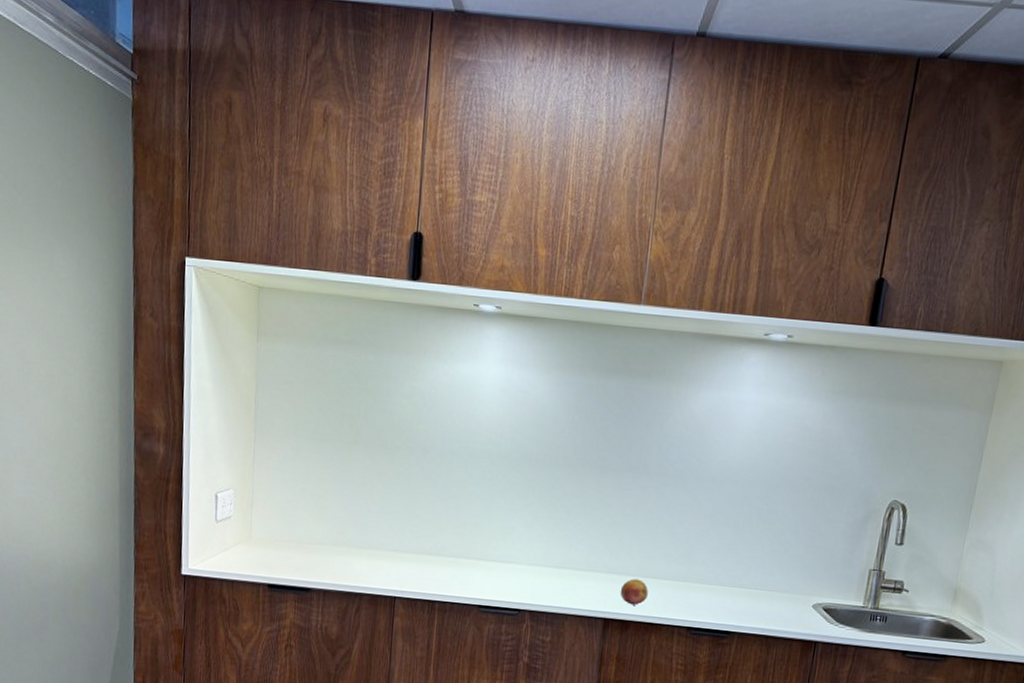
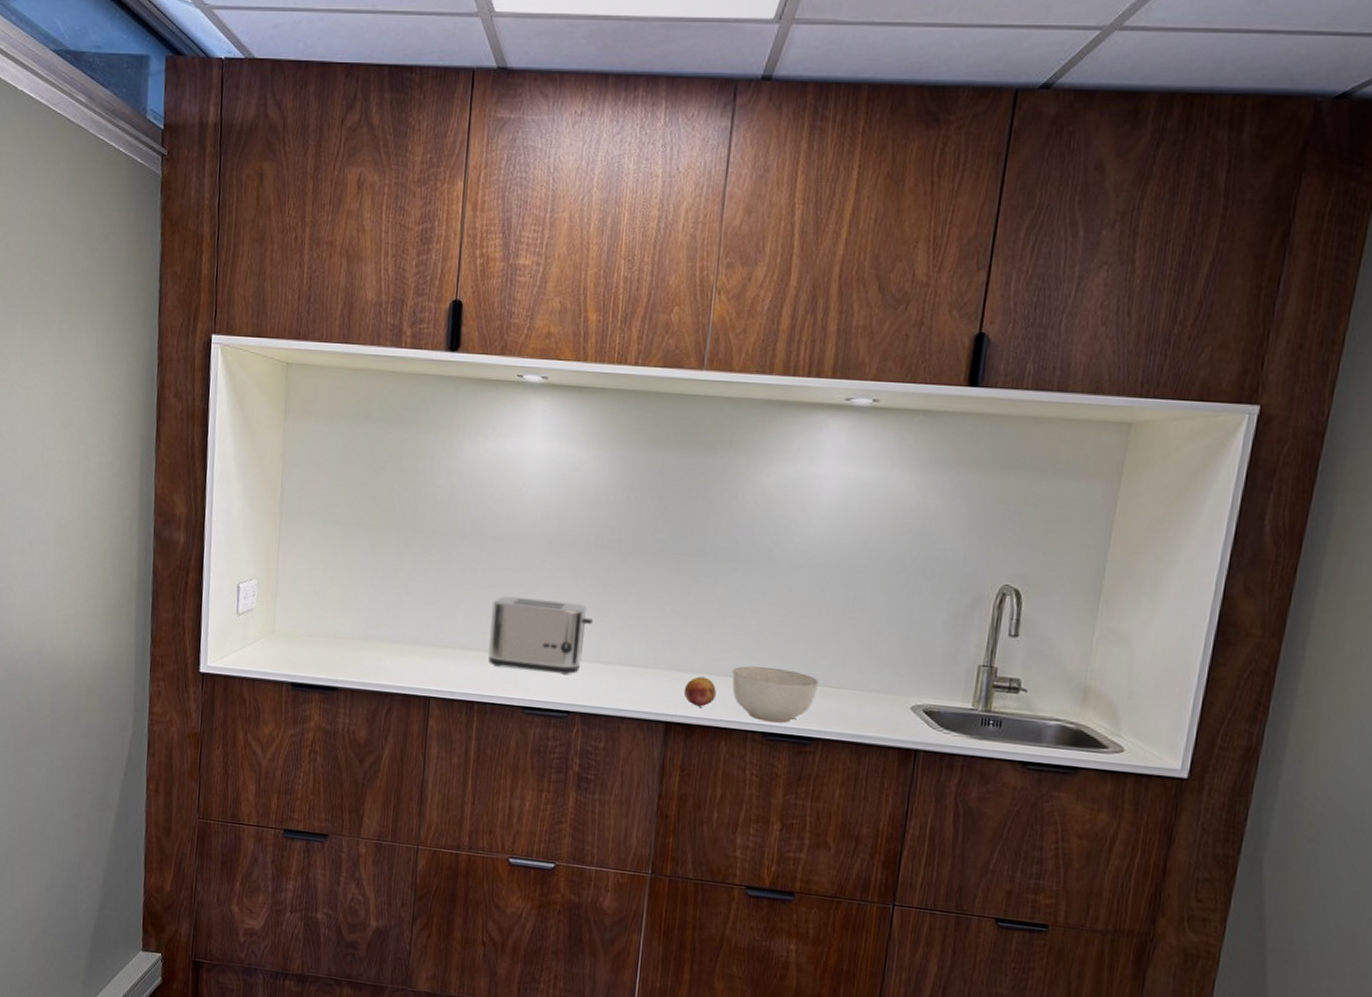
toaster: none [447,506,541,578] -> present [487,596,593,675]
bowl: none [661,569,736,620] -> present [731,666,818,724]

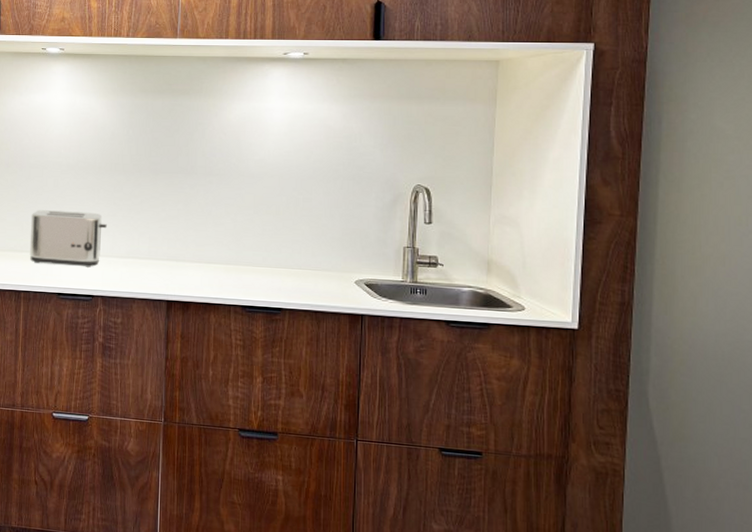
fruit: present [683,676,716,707] -> none [179,264,204,288]
bowl: present [731,666,818,724] -> none [215,255,282,298]

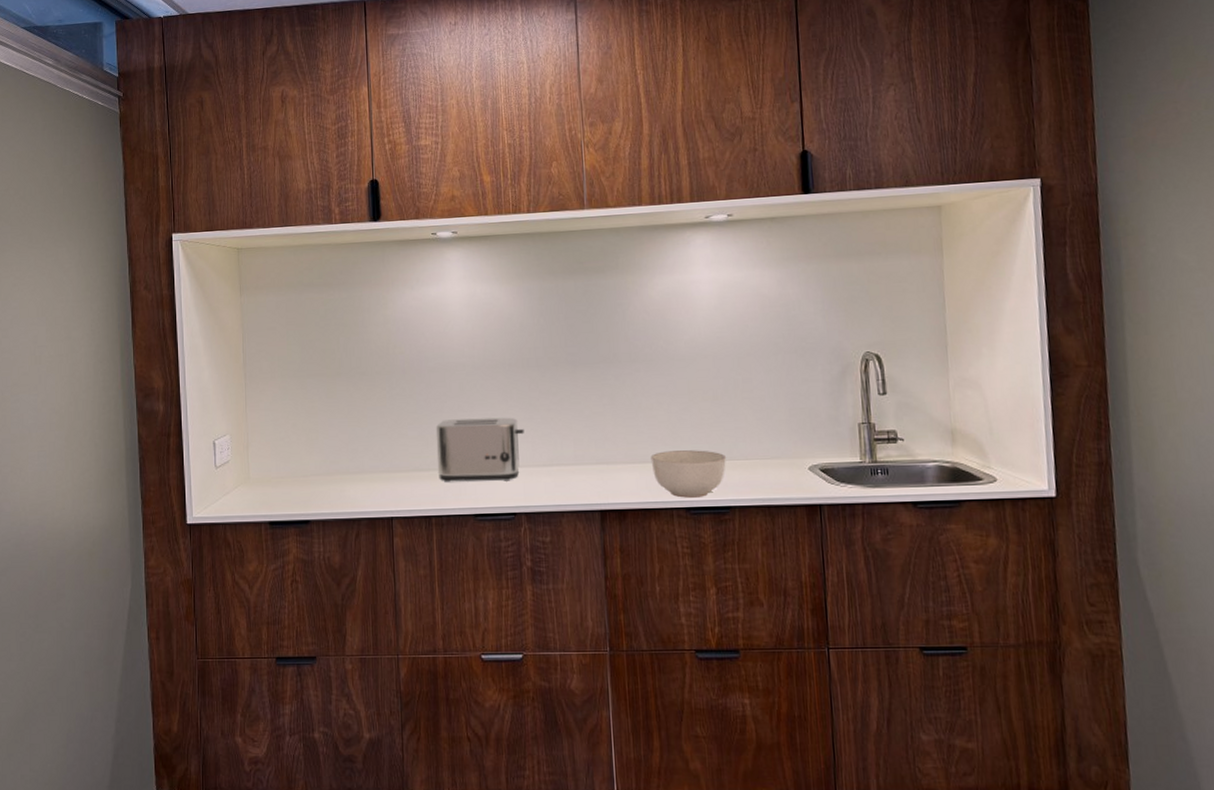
bowl: none [215,255,282,298] -> present [650,450,726,498]

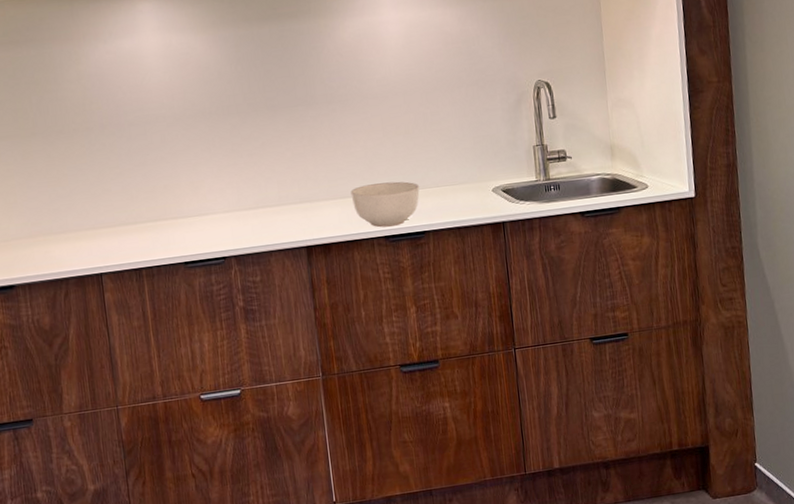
toaster: present [435,417,524,482] -> none [139,164,229,234]

